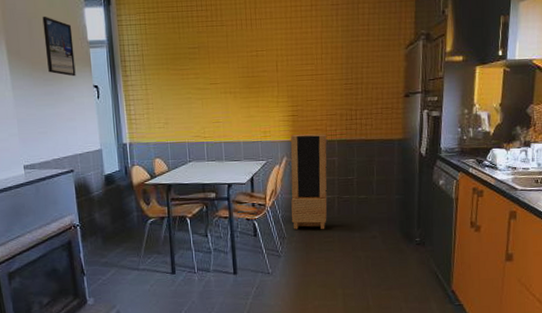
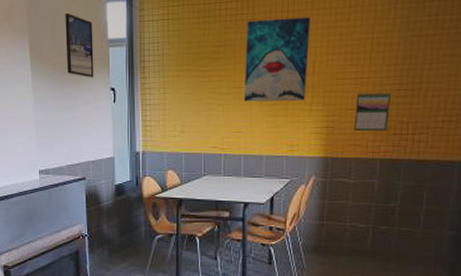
wall art: none [217,24,273,96] -> present [244,16,310,102]
storage cabinet: present [290,134,327,230] -> none [313,149,367,265]
calendar: none [314,85,341,119] -> present [354,91,391,132]

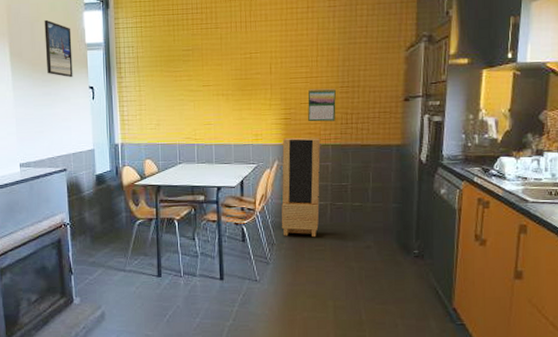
wall art: present [244,16,310,102] -> none [211,26,266,98]
storage cabinet: none [313,149,367,265] -> present [281,137,320,238]

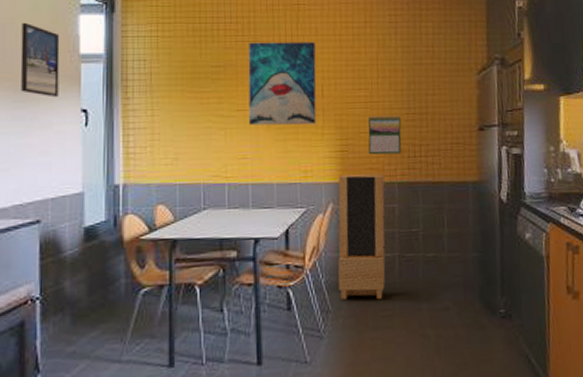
wall art: none [211,26,266,98] -> present [248,41,317,126]

